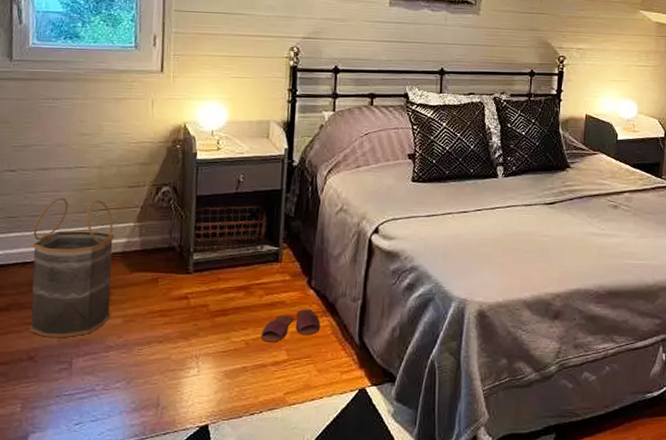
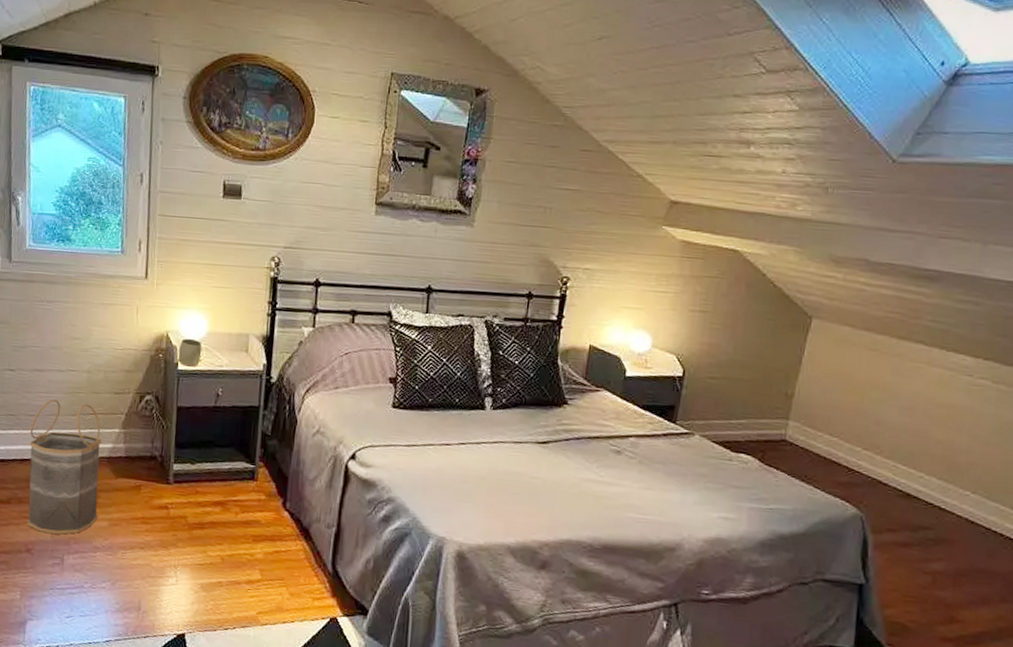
basket: present [187,205,268,257] -> none [168,418,245,470]
mug: none [196,128,222,156] -> present [178,338,202,367]
slippers: present [261,309,321,342] -> none [236,530,295,561]

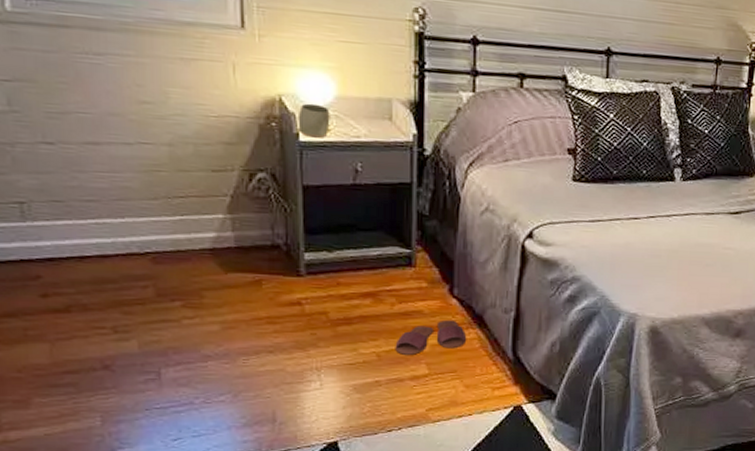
basket: present [27,399,102,535] -> none [89,180,205,346]
slippers: none [236,530,295,561] -> present [395,319,467,355]

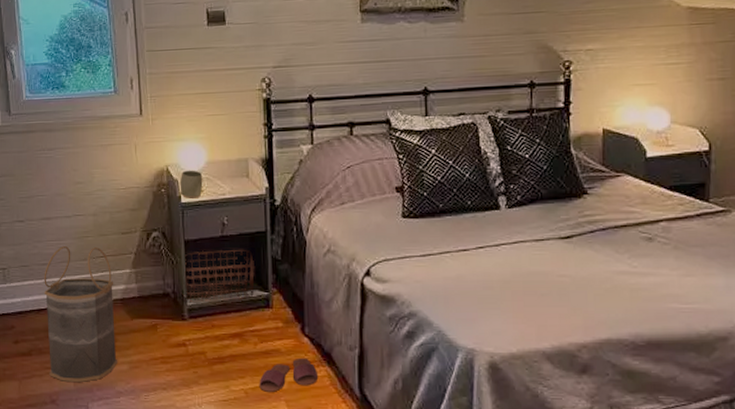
basket: none [89,180,205,346] -> present [44,246,118,383]
basket: none [296,199,396,258] -> present [181,249,256,303]

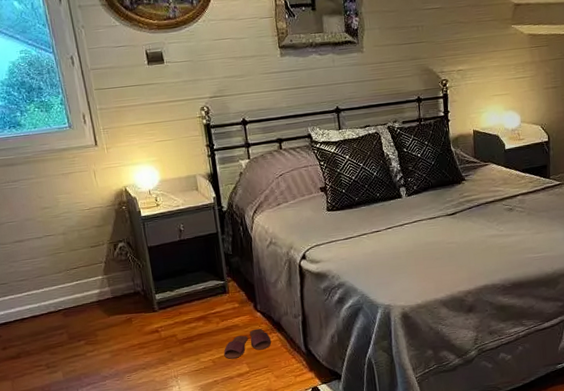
basket: present [44,246,118,383] -> none [23,261,101,375]
mug: present [179,170,203,198] -> none [138,188,159,212]
basket: present [181,249,256,303] -> none [150,248,212,298]

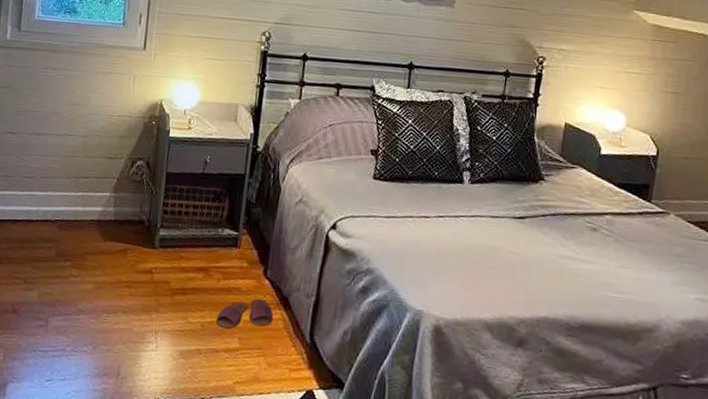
basket: none [150,248,212,298] -> present [155,184,230,236]

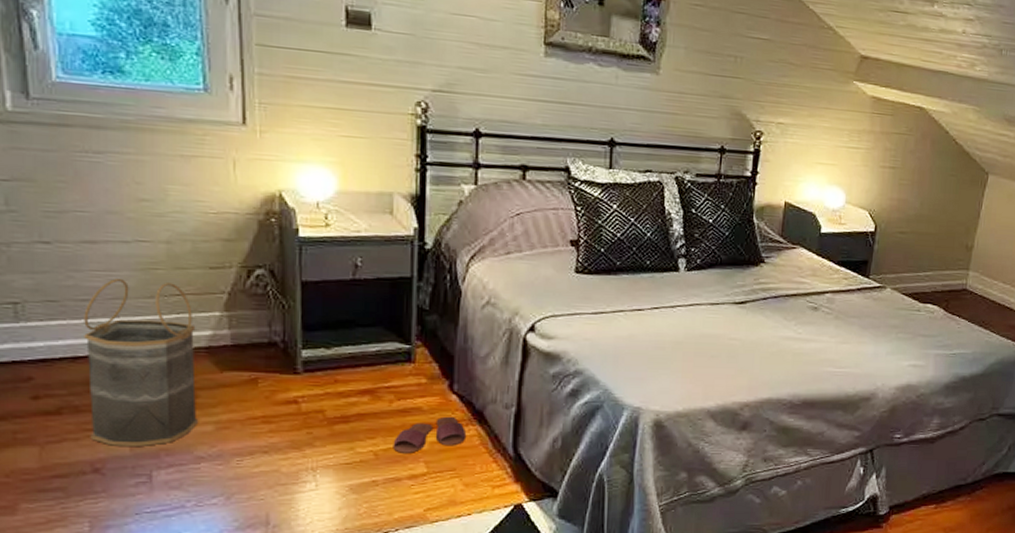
basket: none [15,162,93,297] -> present [84,279,199,448]
basket: present [155,184,230,236] -> none [294,294,396,355]

